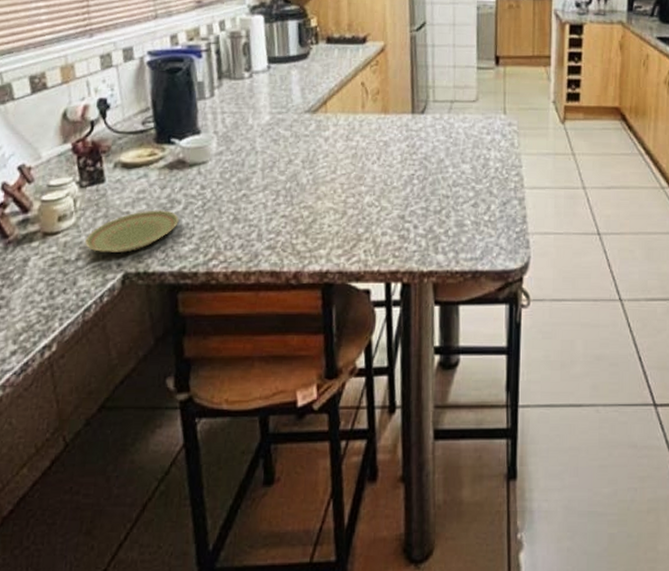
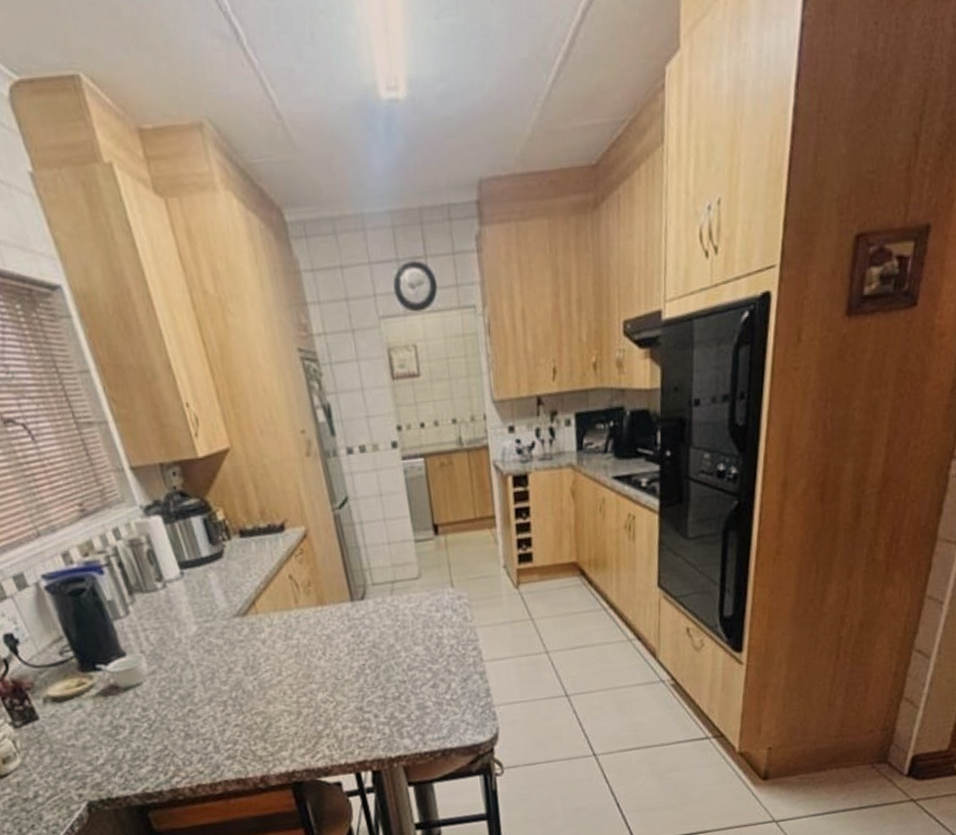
plate: present [85,210,179,253] -> none [38,737,129,787]

